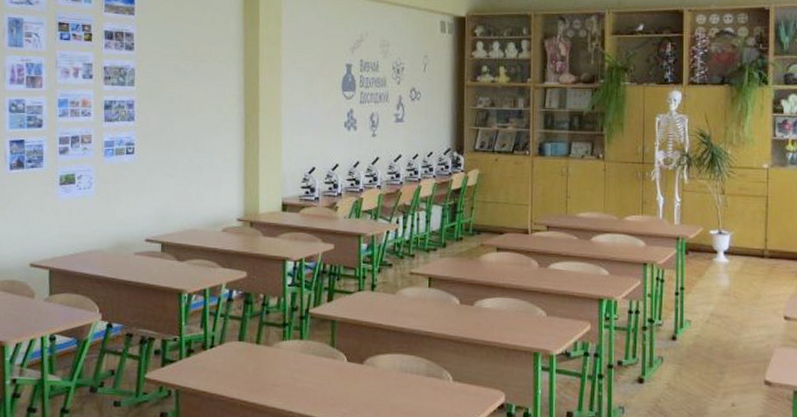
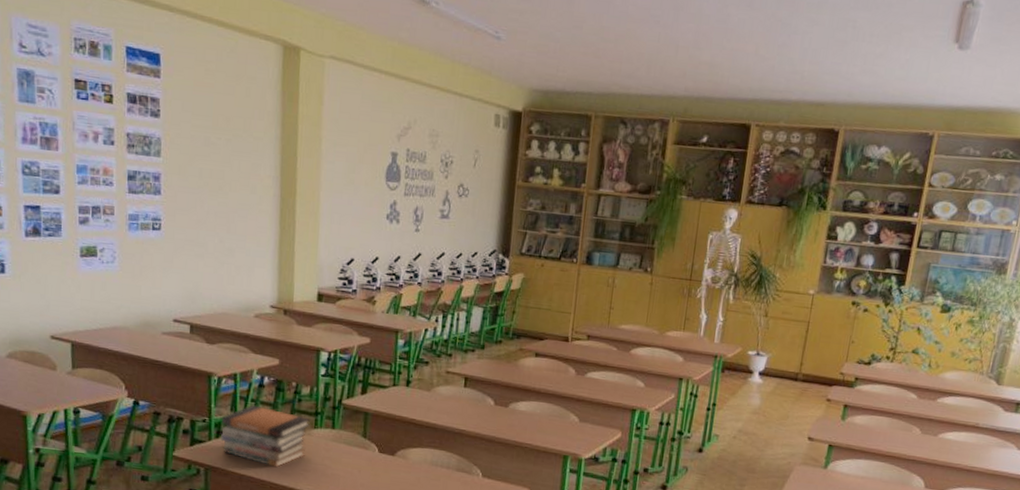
book stack: none [191,320,279,384] -> present [221,405,311,468]

